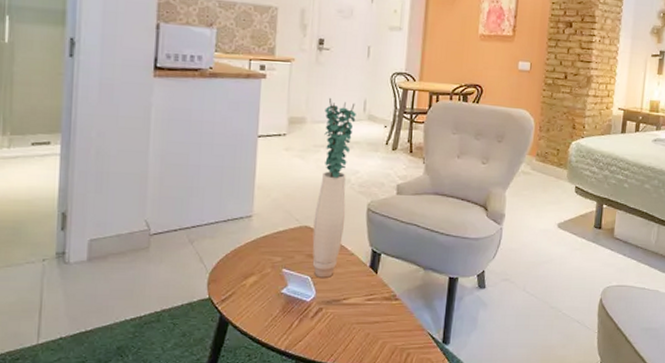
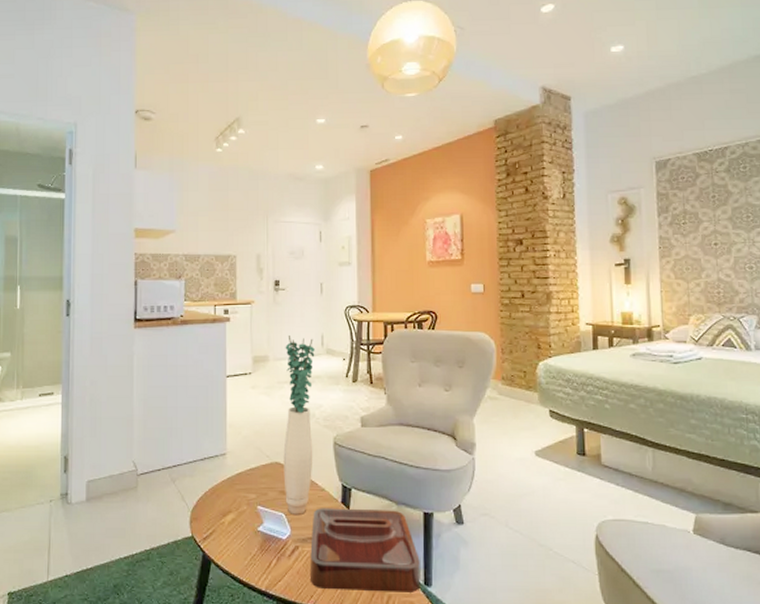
decorative tray: none [332,272,441,350] -> present [310,508,420,592]

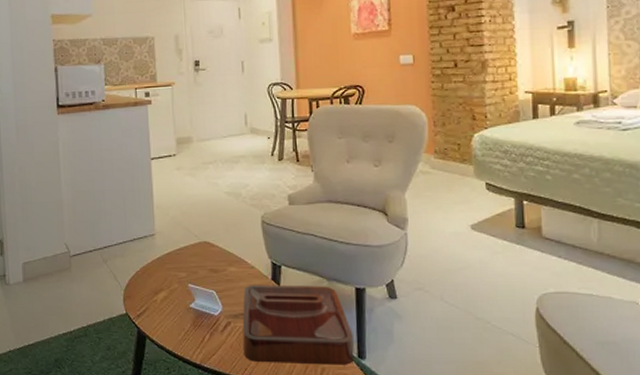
vase: present [283,336,315,515] -> none [208,116,242,292]

